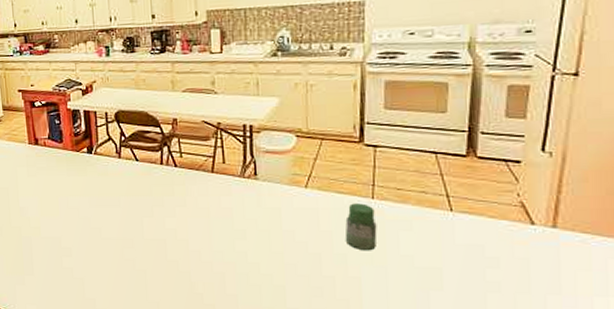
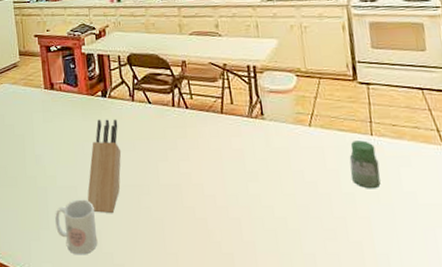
mug: none [39,249,81,300] -> present [55,199,98,255]
knife block: none [70,175,106,263] -> present [87,119,122,213]

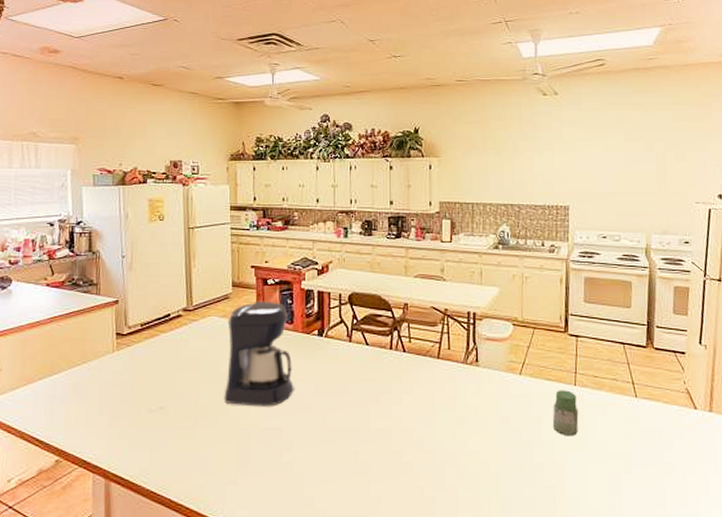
coffee maker: none [18,66,84,166] -> present [224,300,294,406]
mug: present [55,199,98,255] -> none [255,442,299,500]
knife block: present [87,119,122,213] -> none [292,359,333,456]

